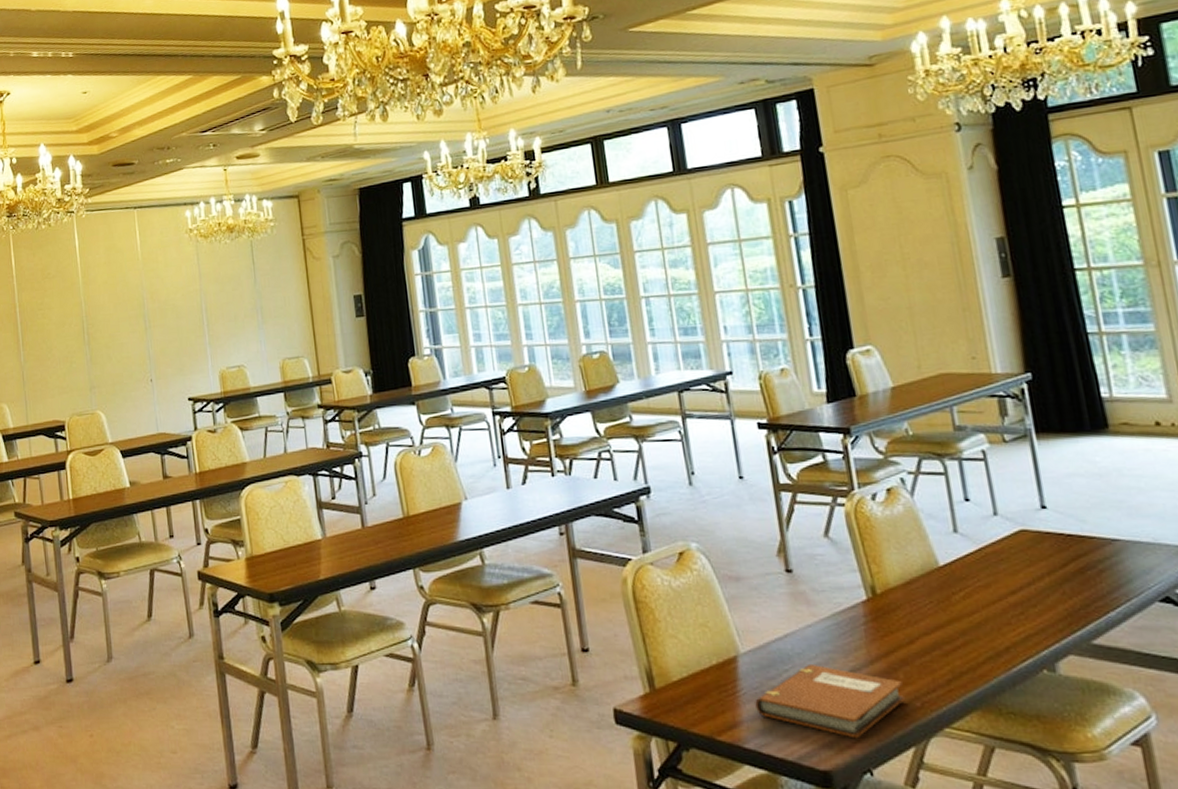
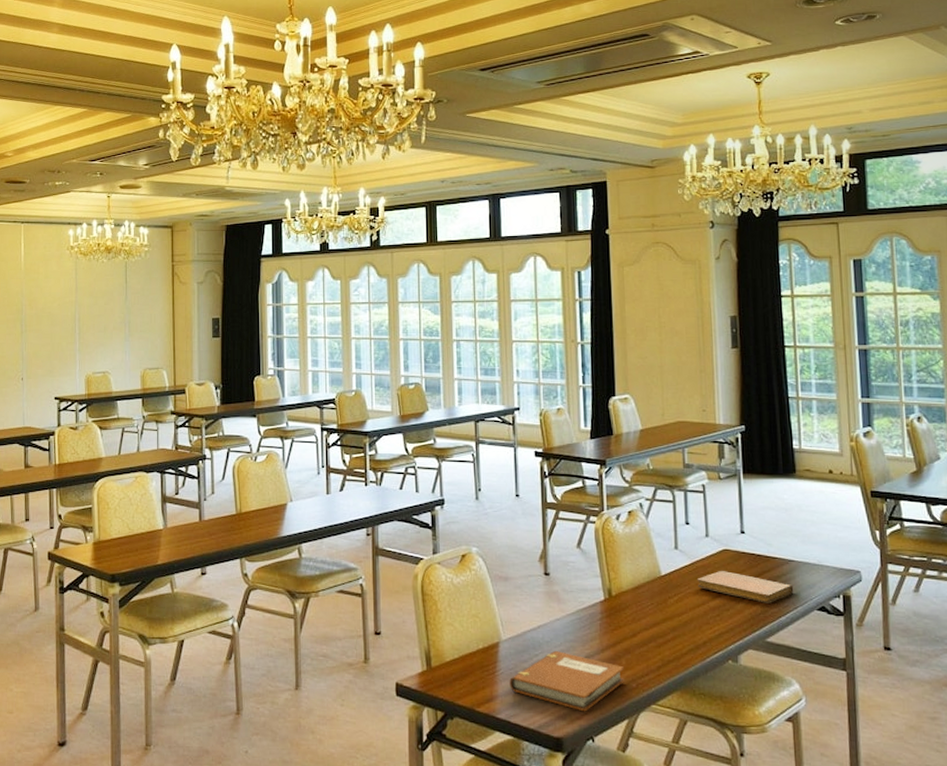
notebook: none [989,557,1124,596] -> present [698,571,794,603]

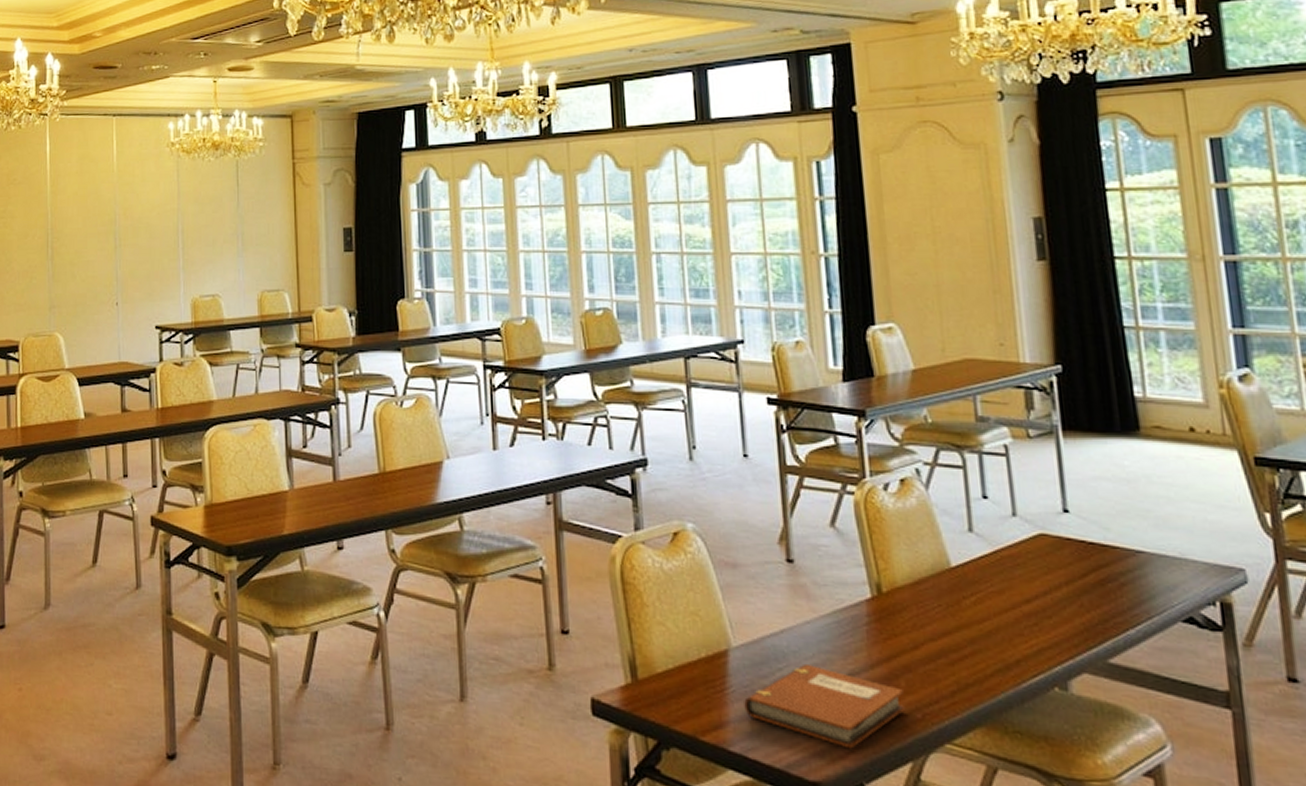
notebook: present [698,571,794,603] -> none [1004,563,1146,610]

